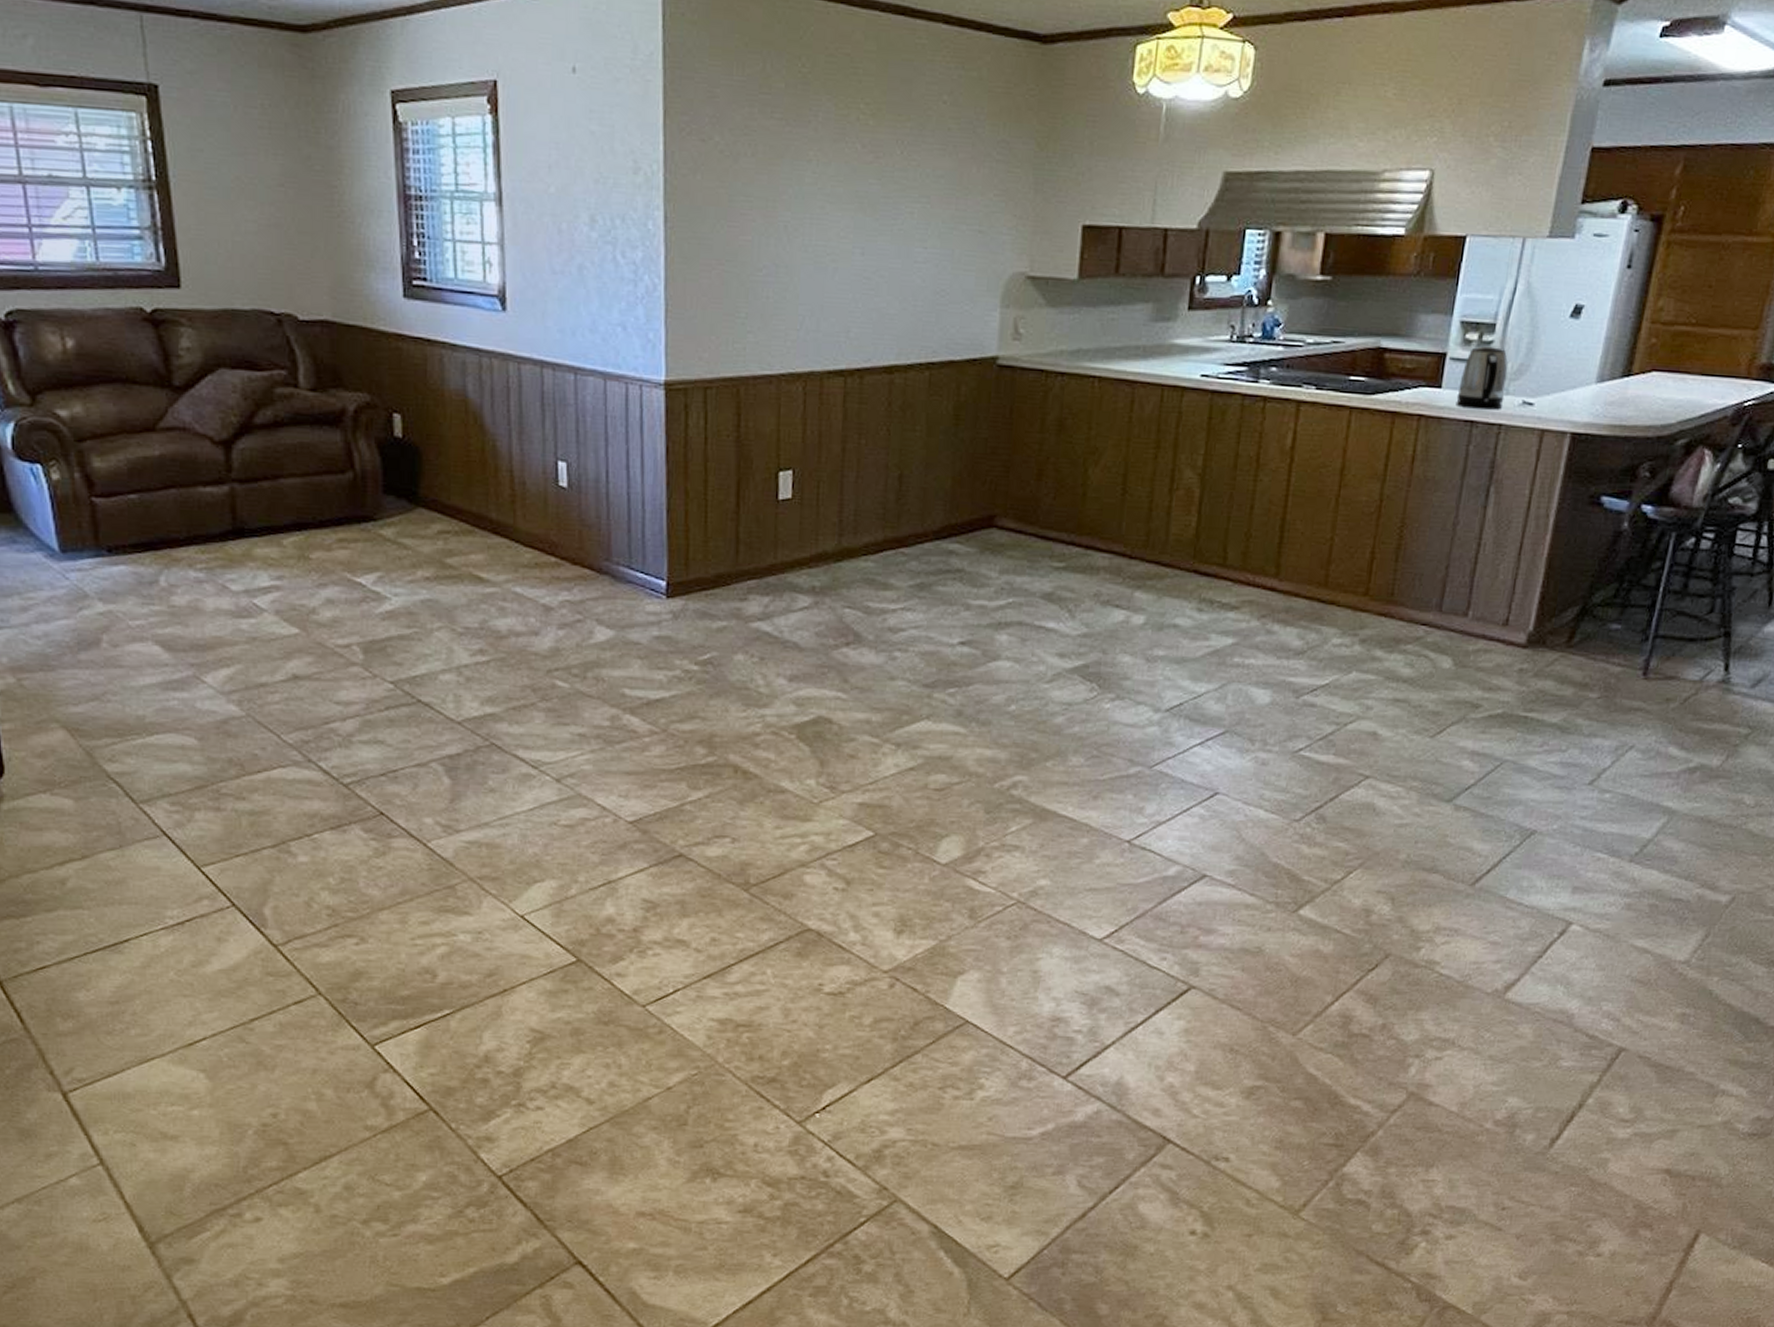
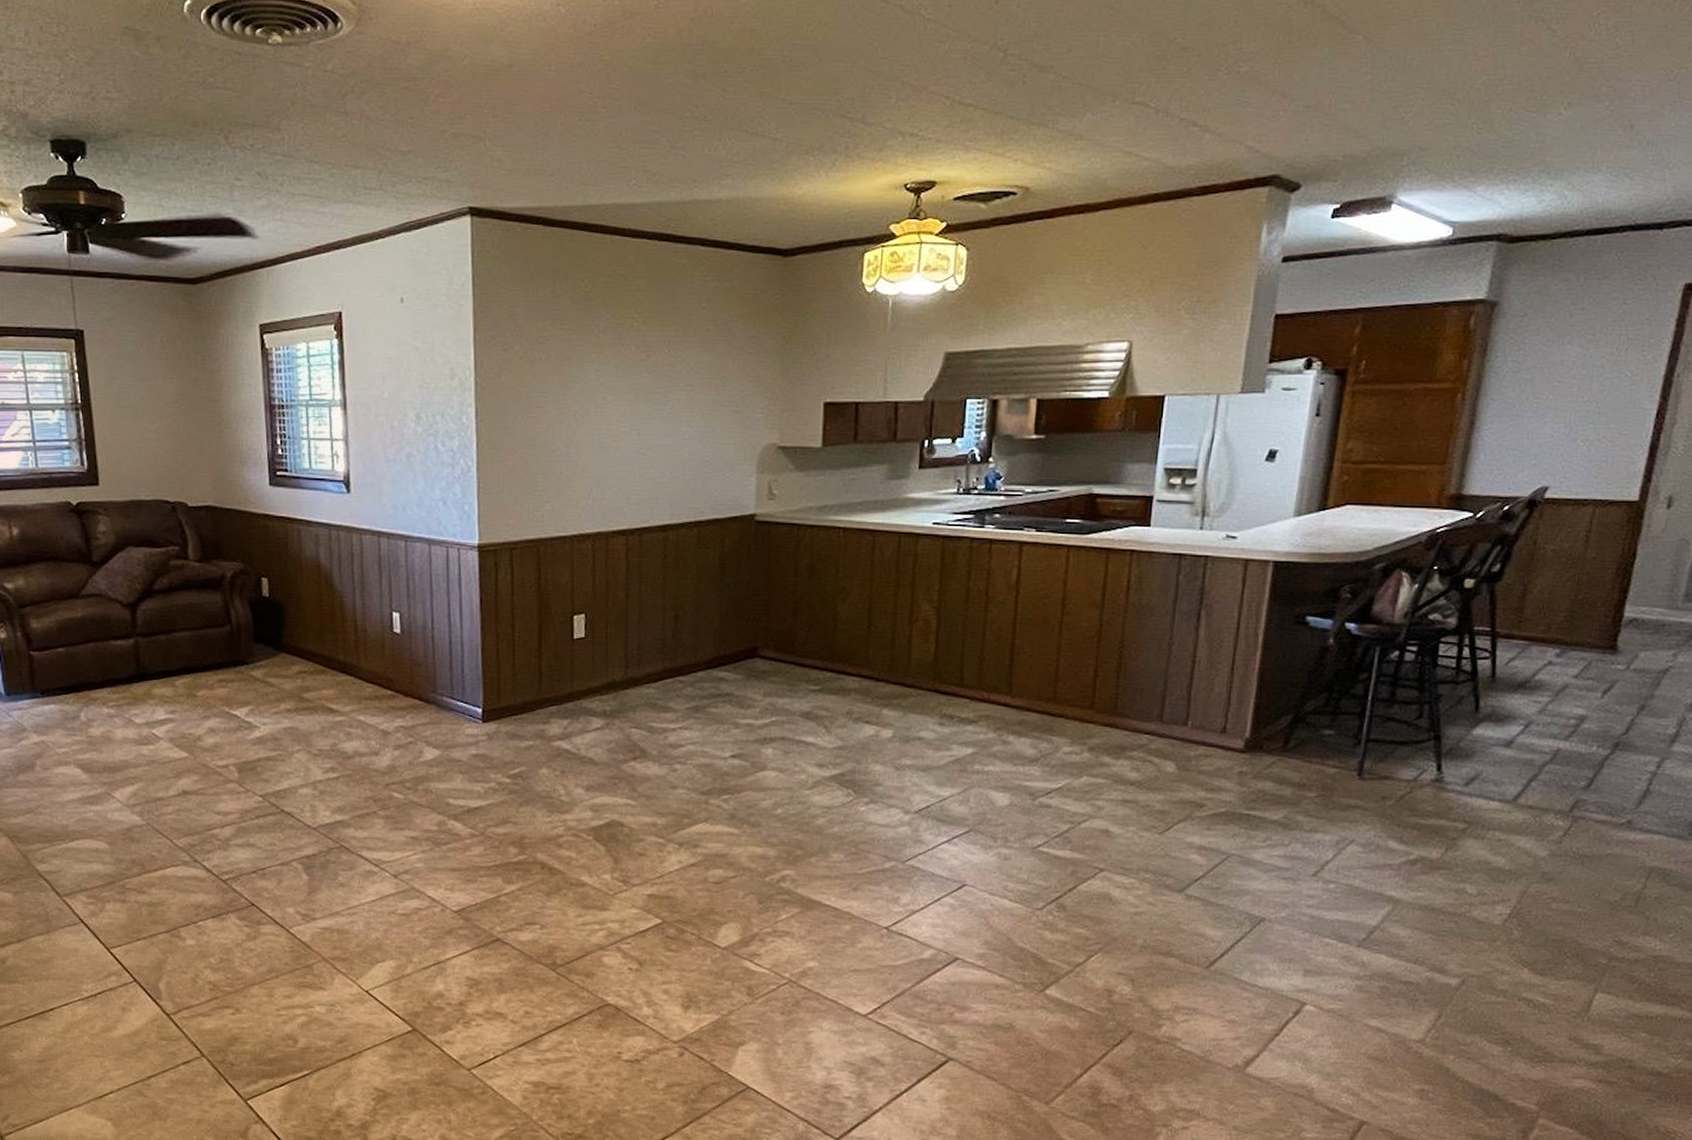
kettle: present [1455,346,1508,411] -> none [1164,489,1210,545]

